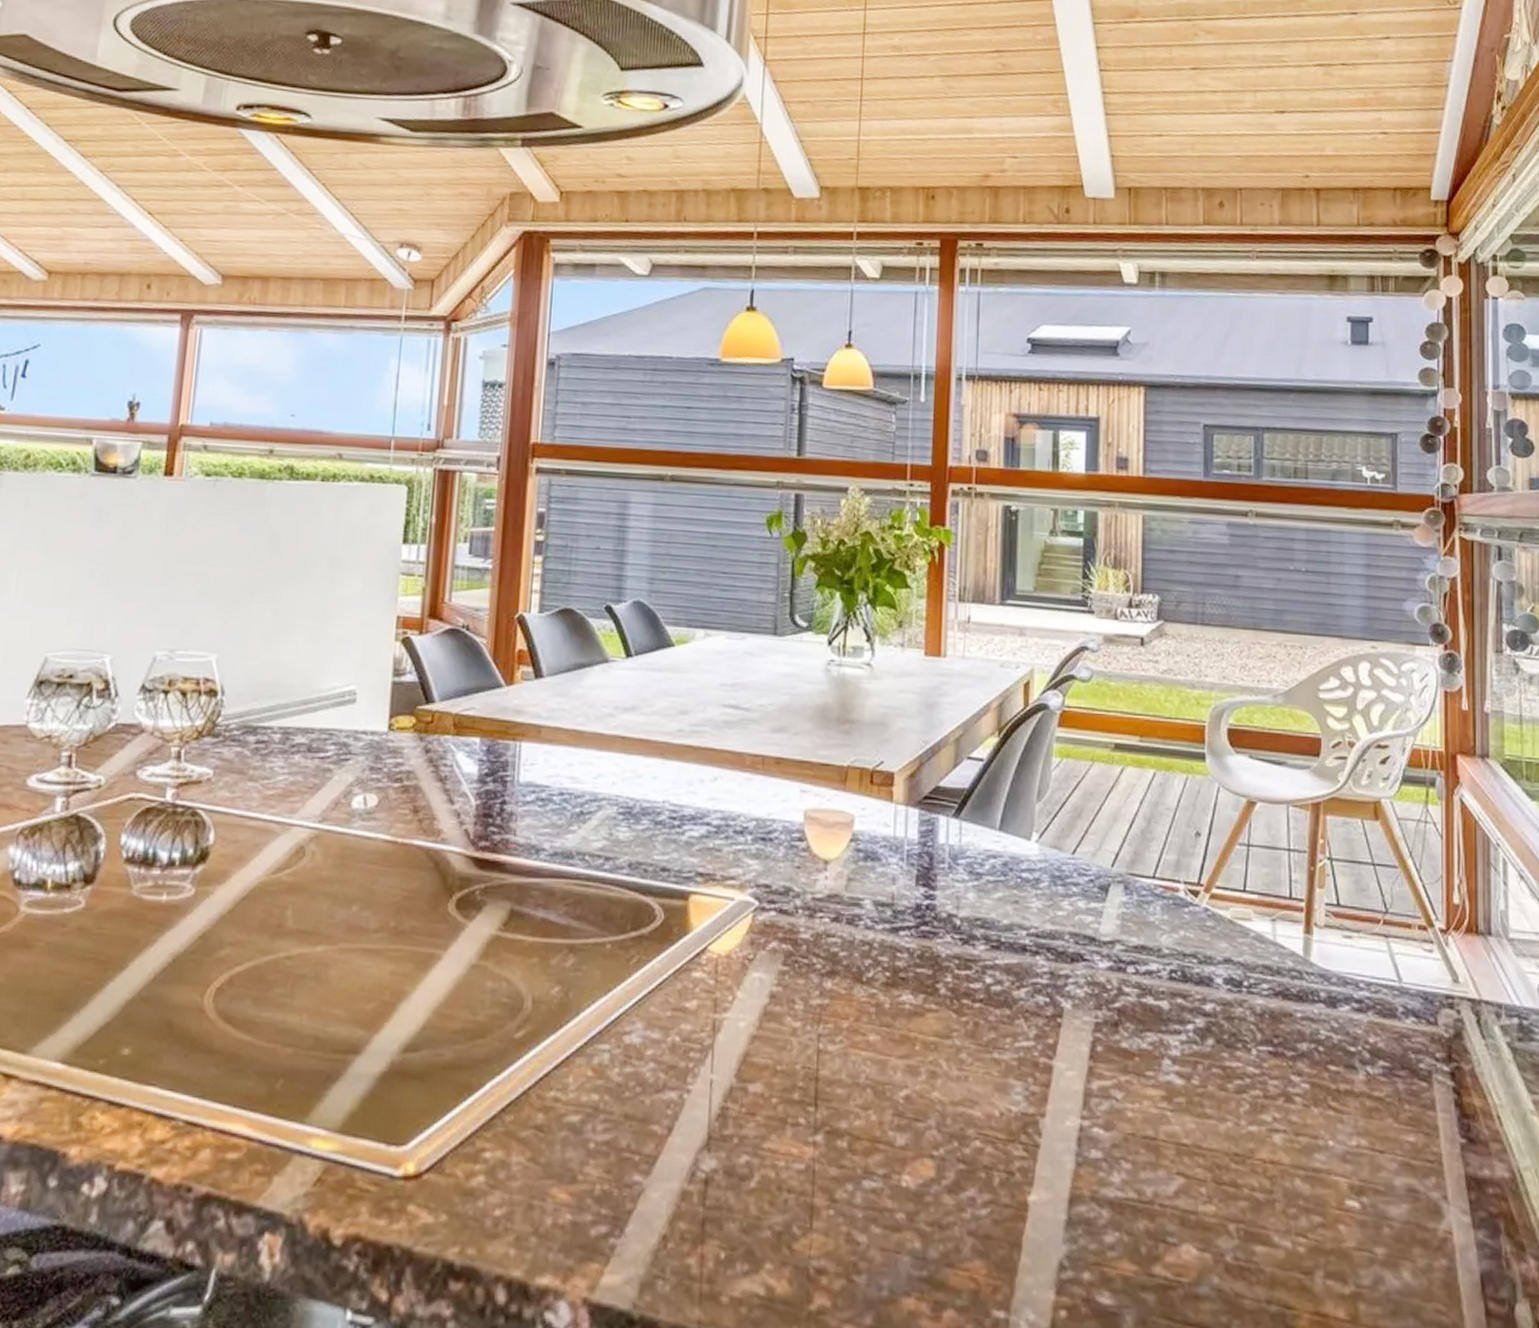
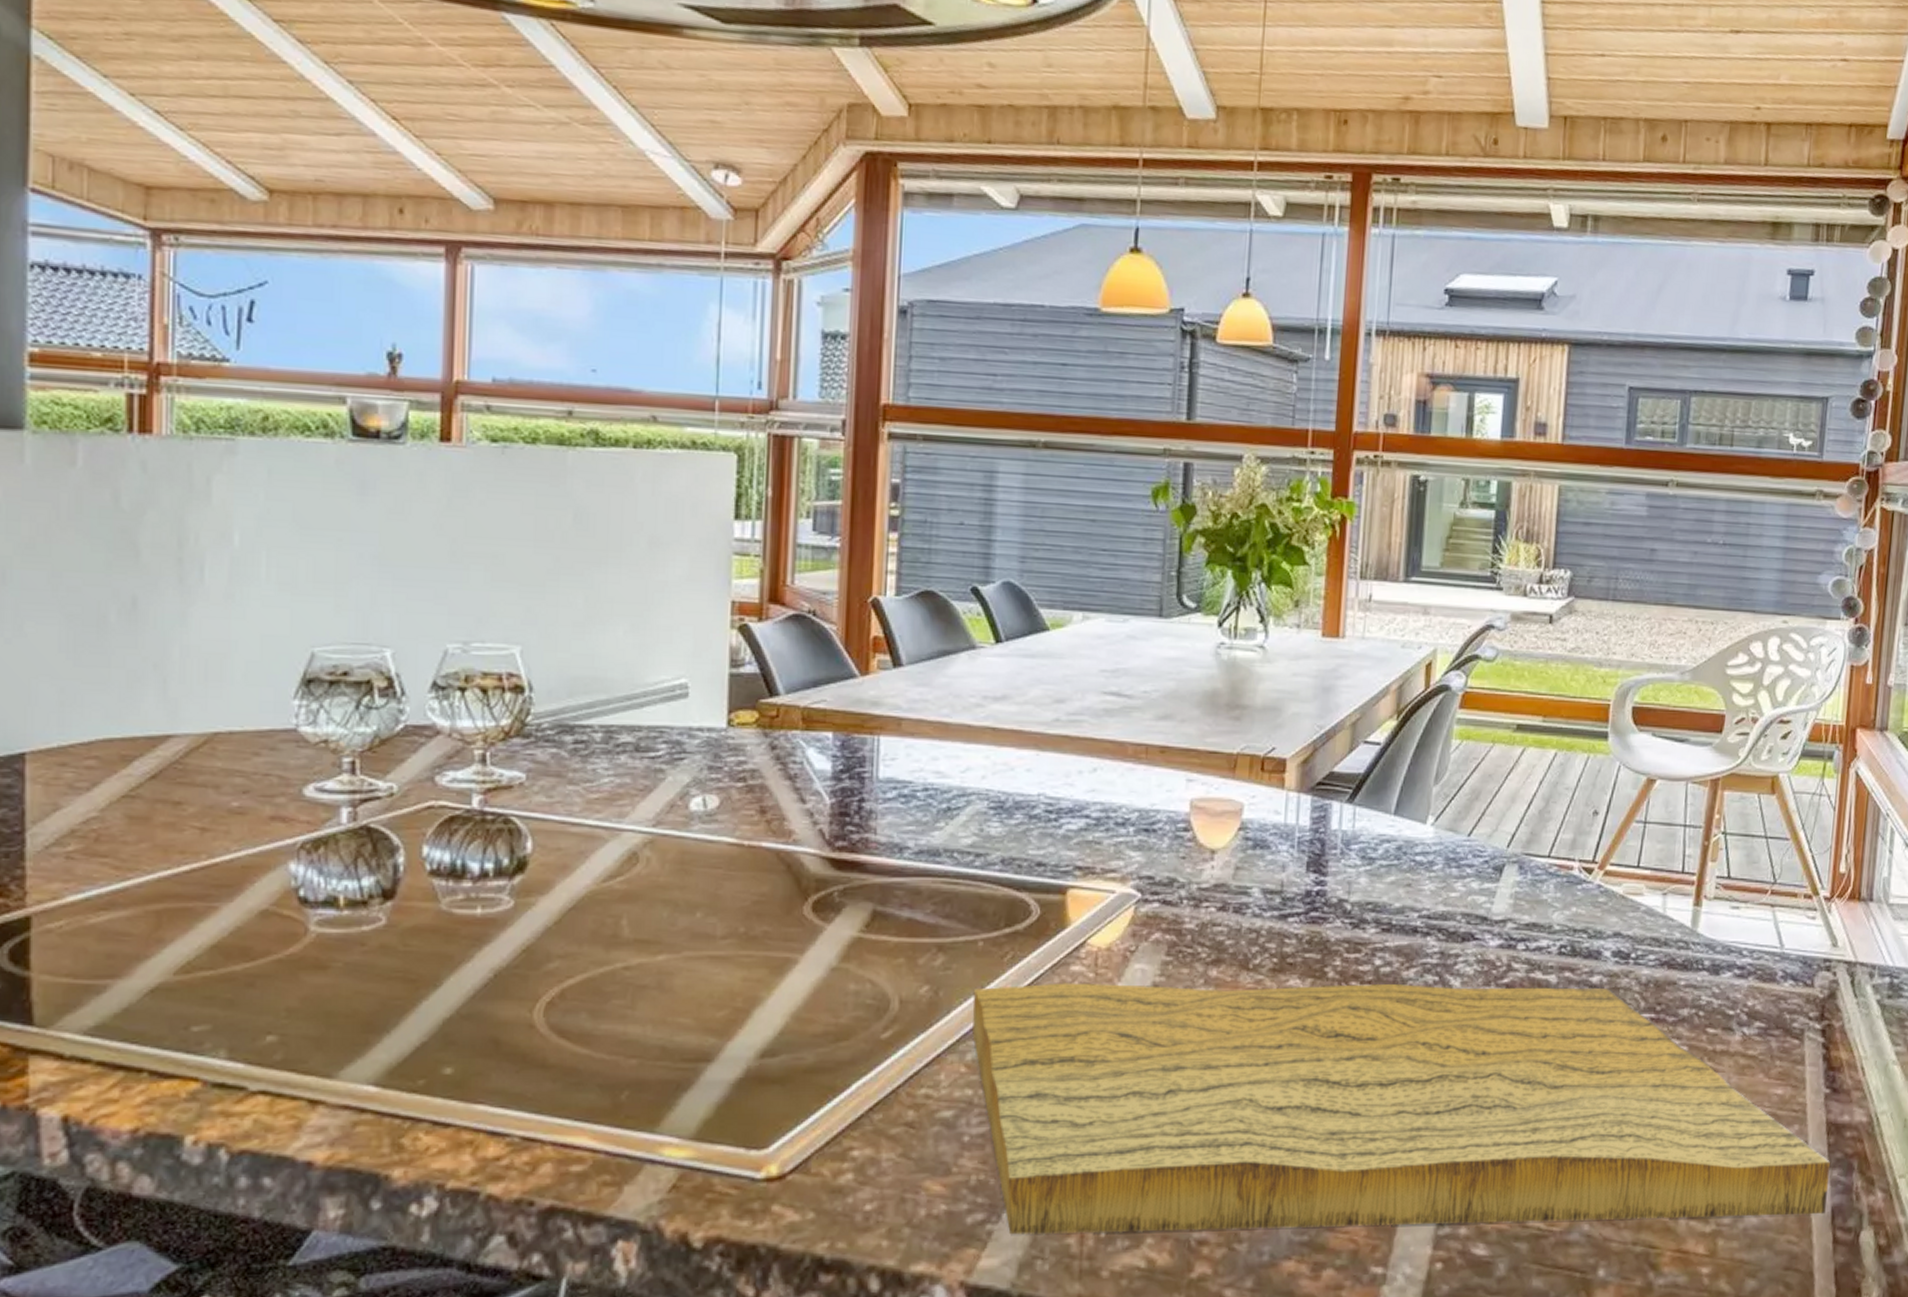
cutting board: none [599,988,1474,1282] -> present [972,983,1830,1235]

